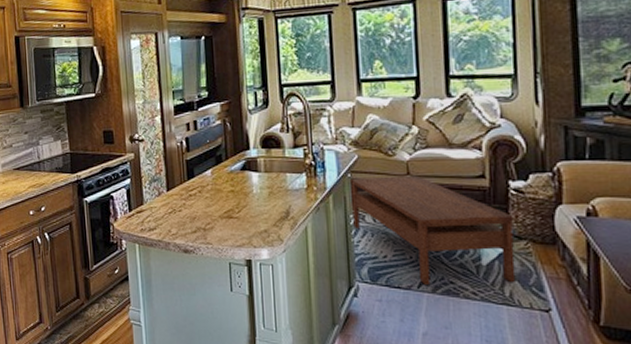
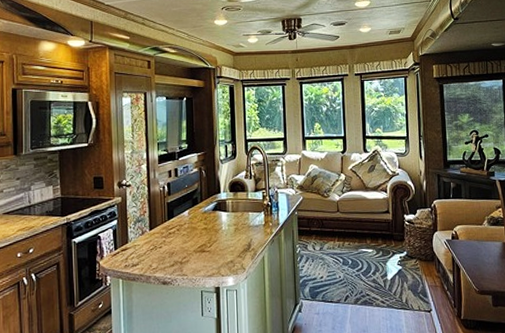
coffee table: present [351,175,516,285] -> none [297,212,410,298]

